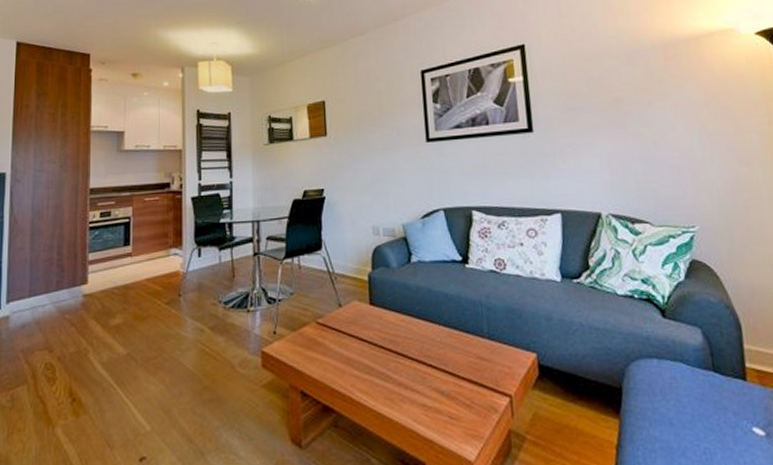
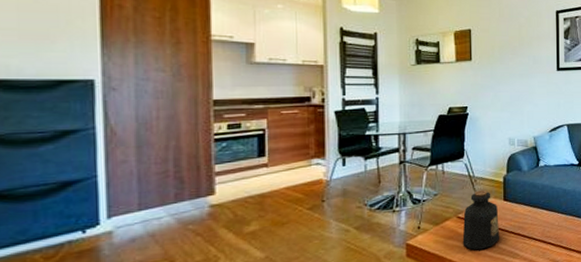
bottle: none [323,290,367,367] -> present [462,190,499,250]

